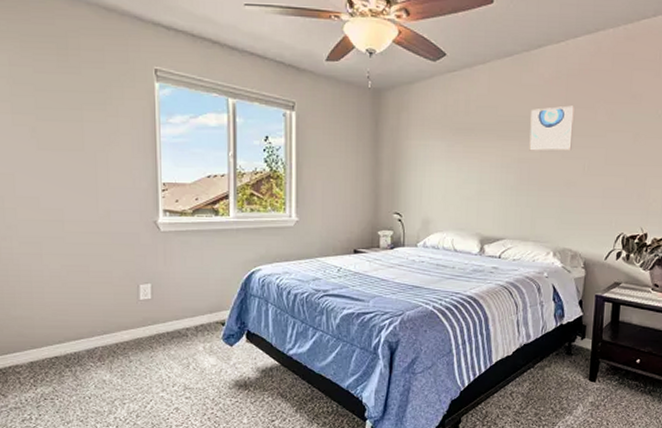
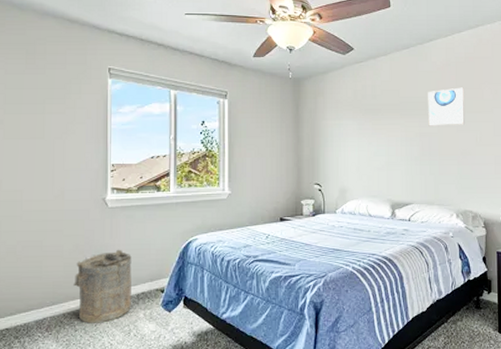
laundry hamper: none [125,277,189,355] -> present [73,249,132,324]

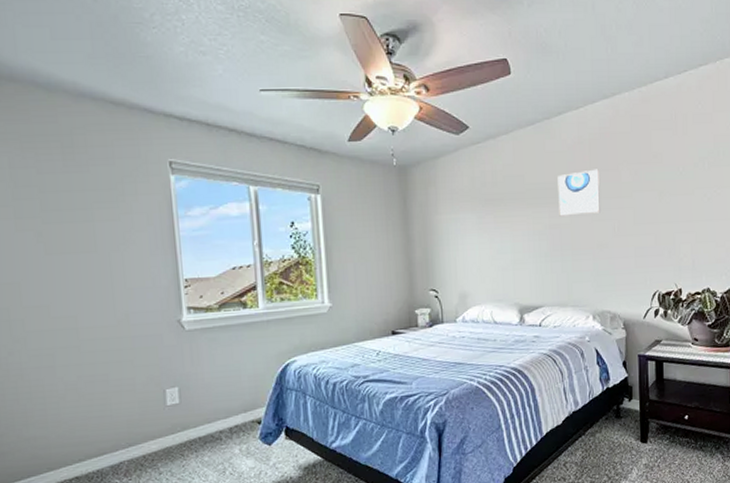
laundry hamper: present [73,249,132,324] -> none [152,378,224,465]

